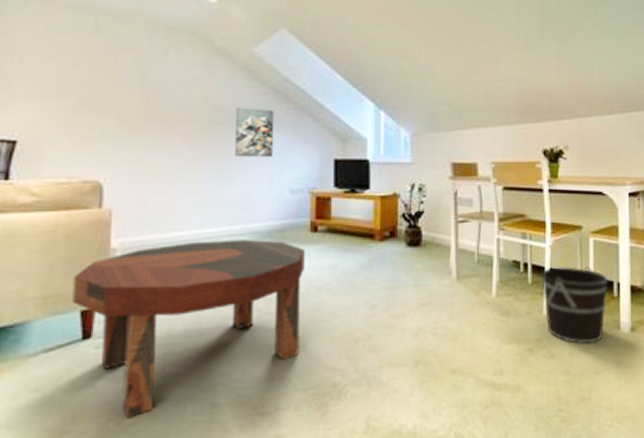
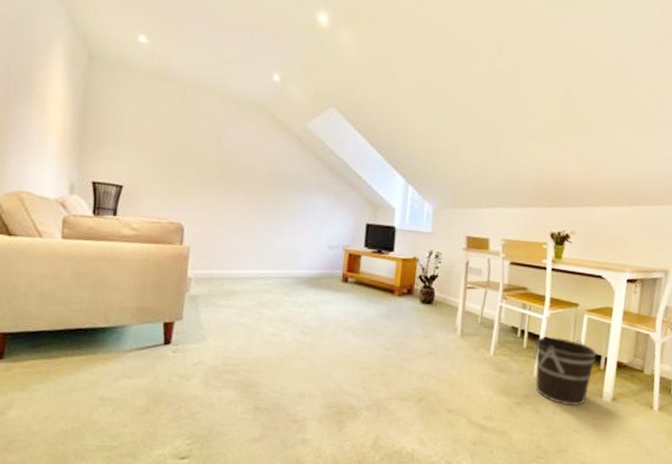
coffee table: present [72,240,305,419] -> none [158,279,336,409]
wall art: present [235,107,275,158] -> none [286,172,321,217]

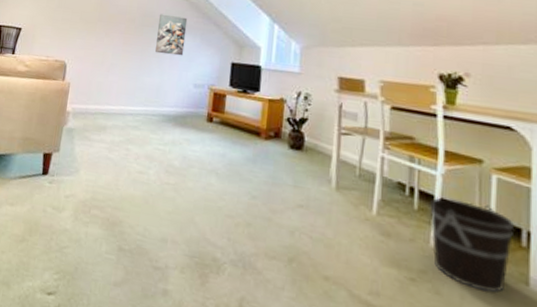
wall art: none [286,172,321,217] -> present [155,14,188,56]

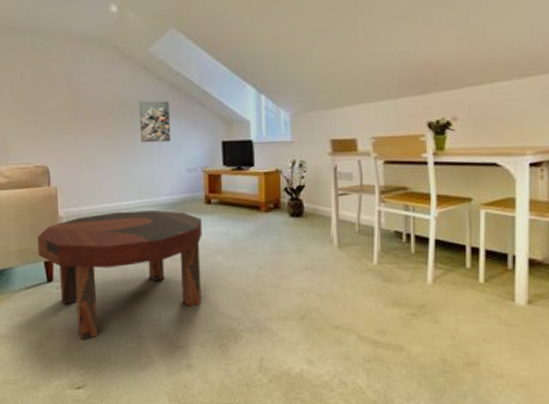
coffee table: none [39,114,201,242] -> present [37,210,202,341]
bucket: present [430,197,514,294] -> none [426,238,500,313]

